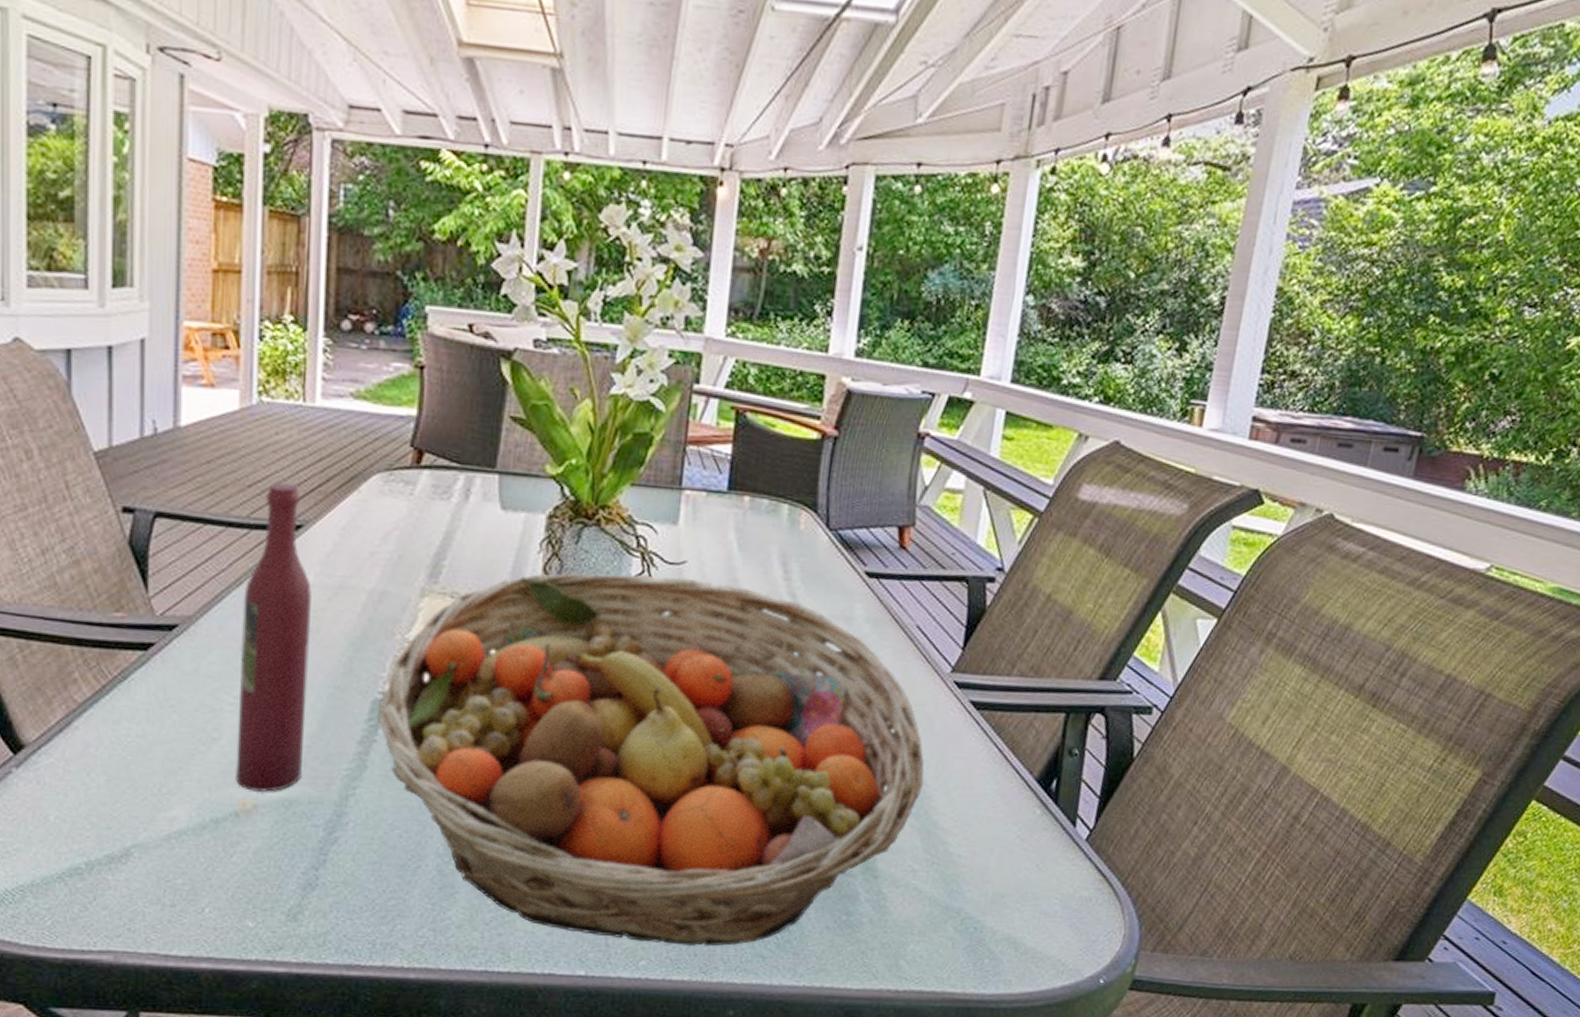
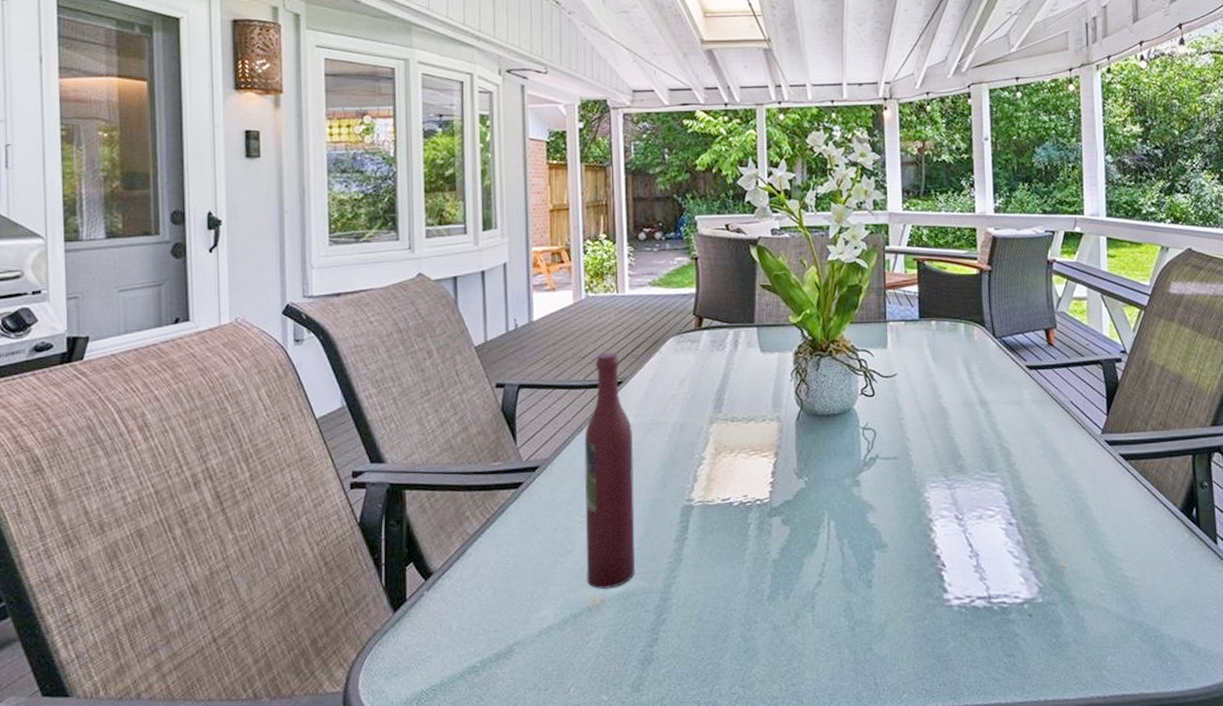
fruit basket: present [378,572,925,947] -> none [687,386,1096,678]

